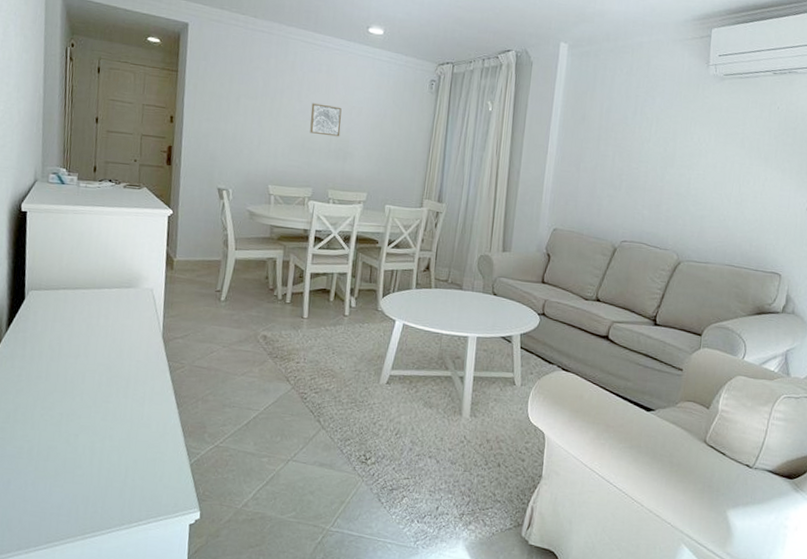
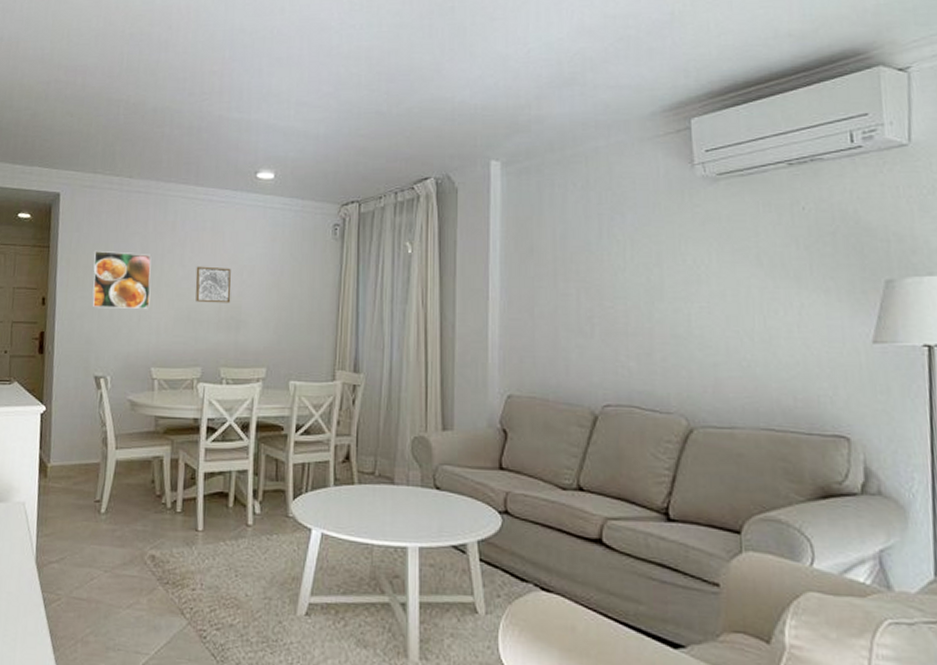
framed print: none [216,79,272,136] -> present [92,250,152,310]

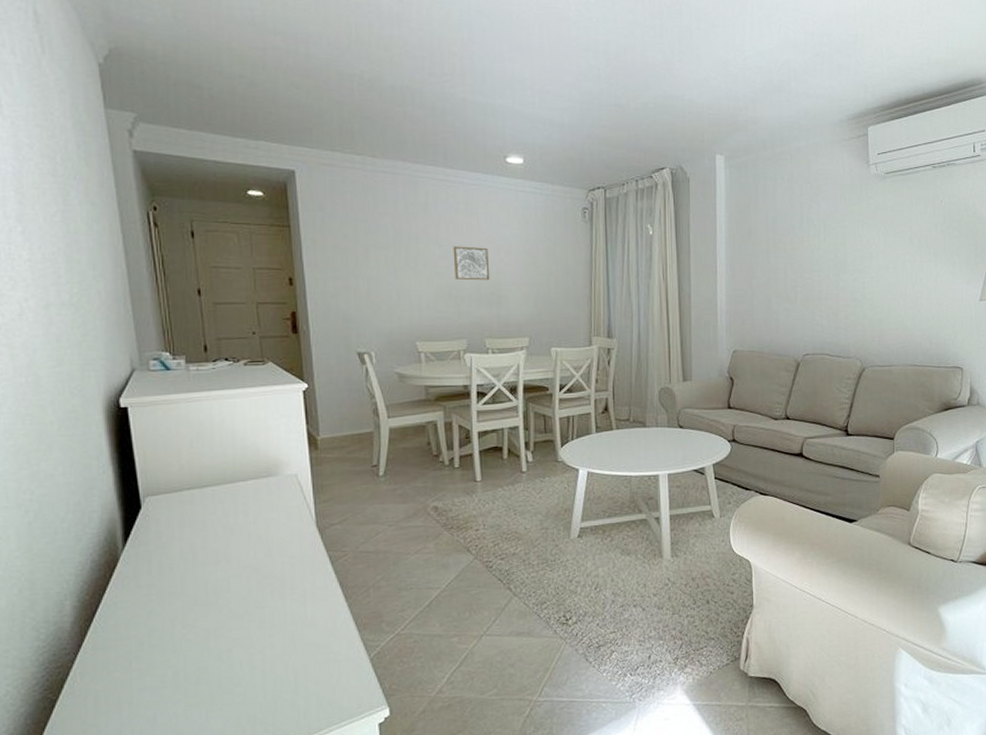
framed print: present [92,250,152,310] -> none [341,230,408,288]

